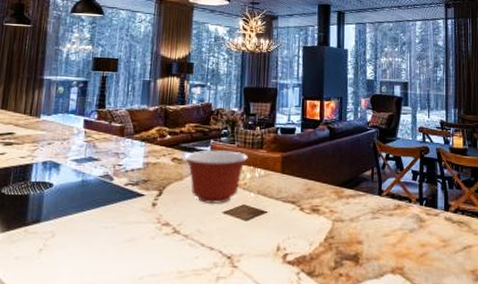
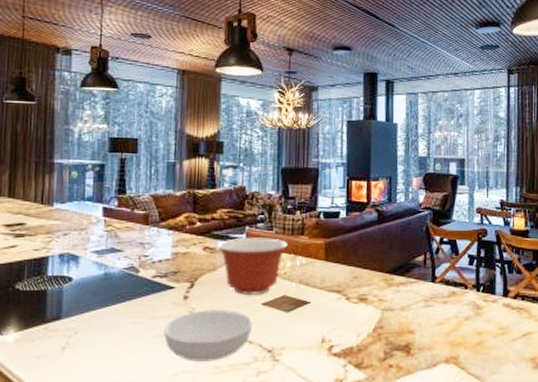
serving bowl: none [132,216,214,266] -> present [164,309,253,361]

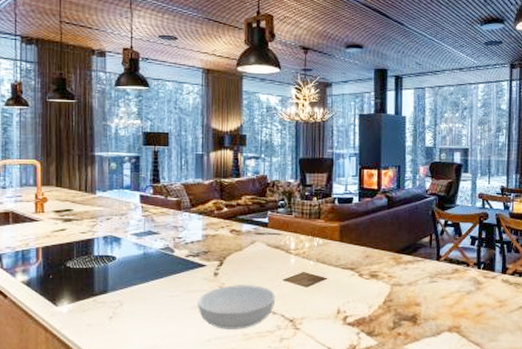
mixing bowl: present [217,237,288,296] -> none [242,221,306,273]

